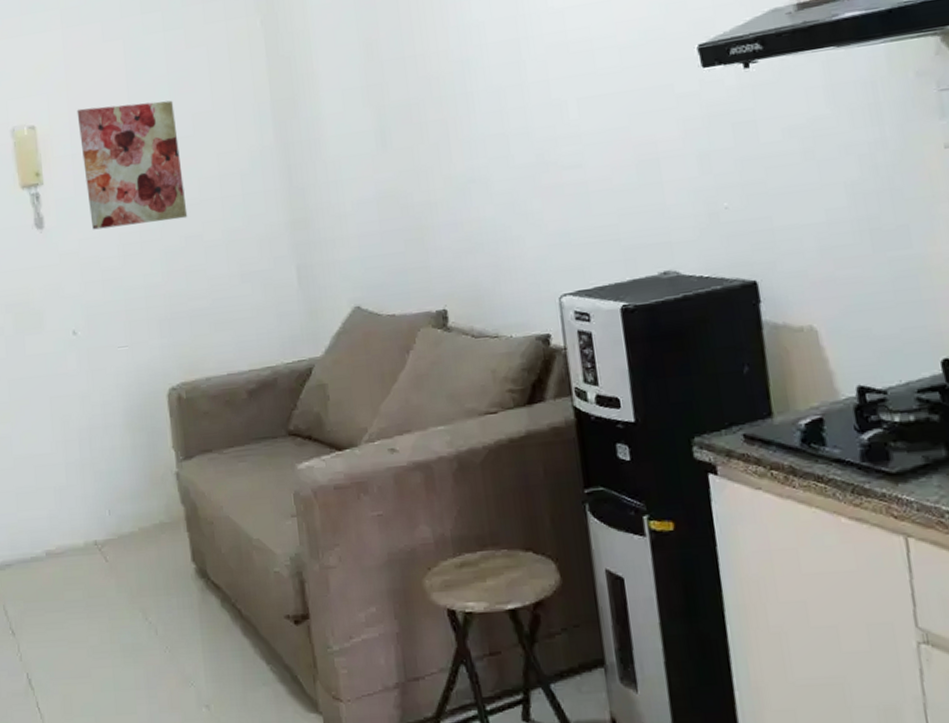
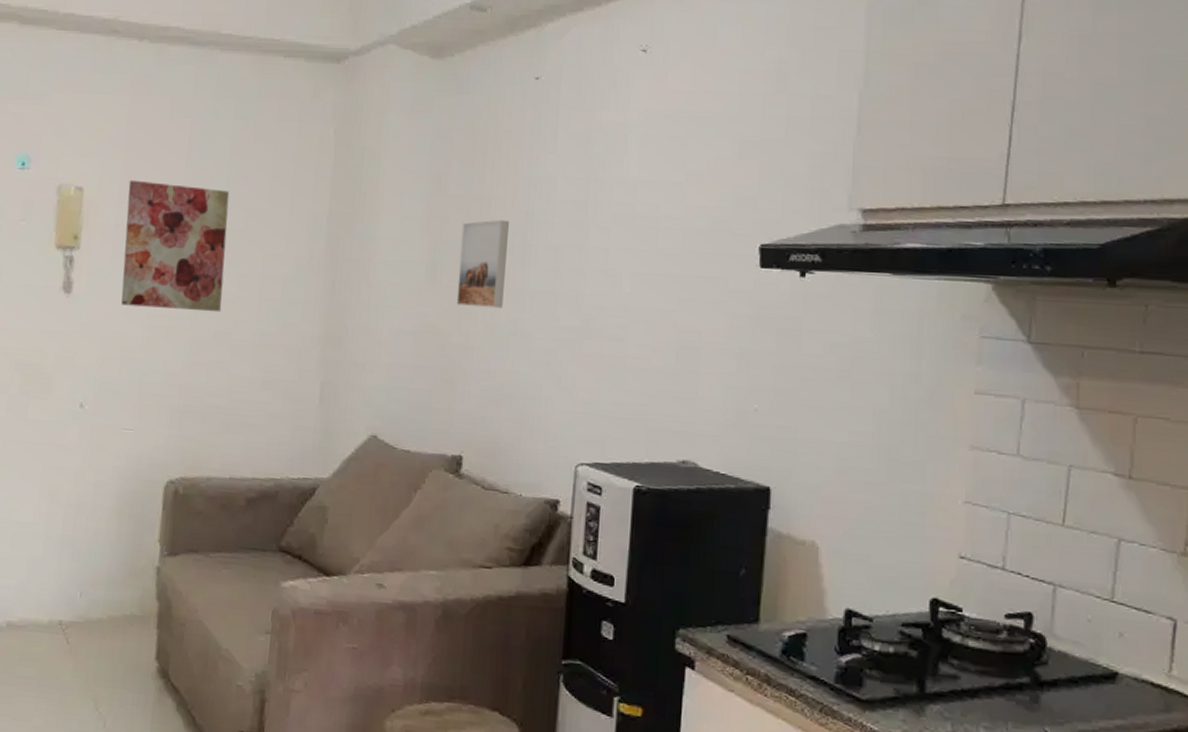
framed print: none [401,73,457,165] -> present [456,219,509,309]

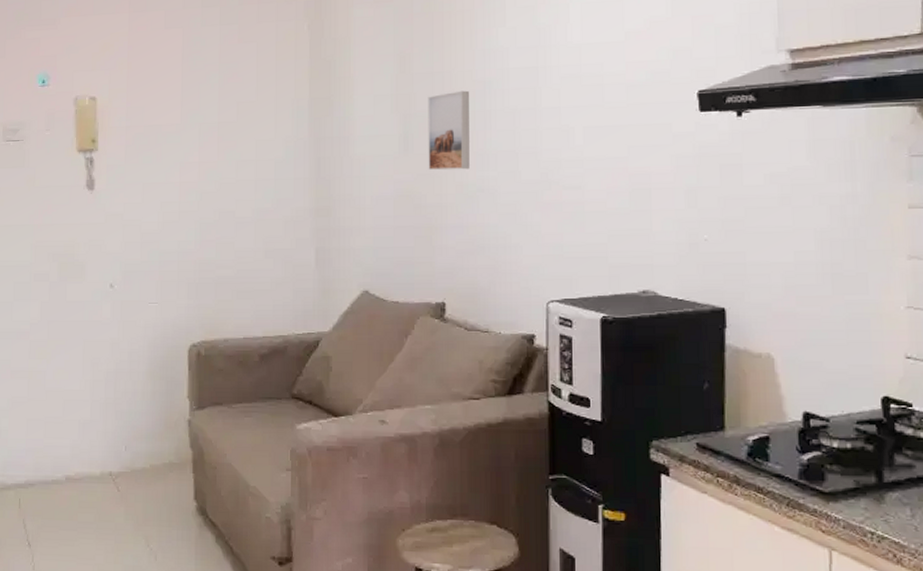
wall art: present [121,179,230,313] -> none [134,86,224,196]

